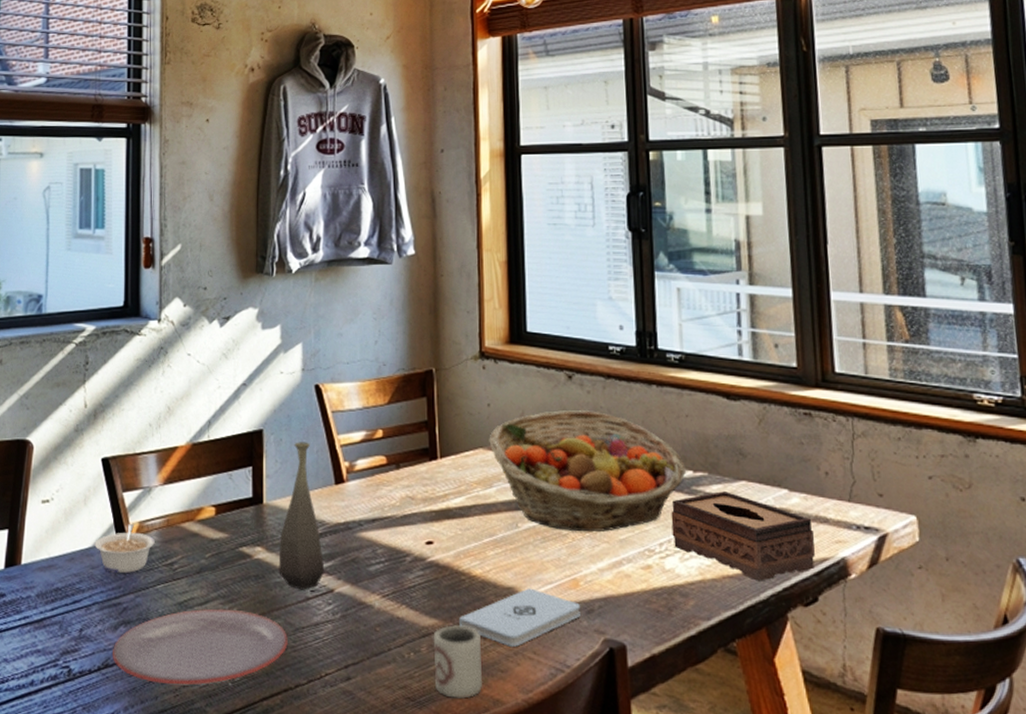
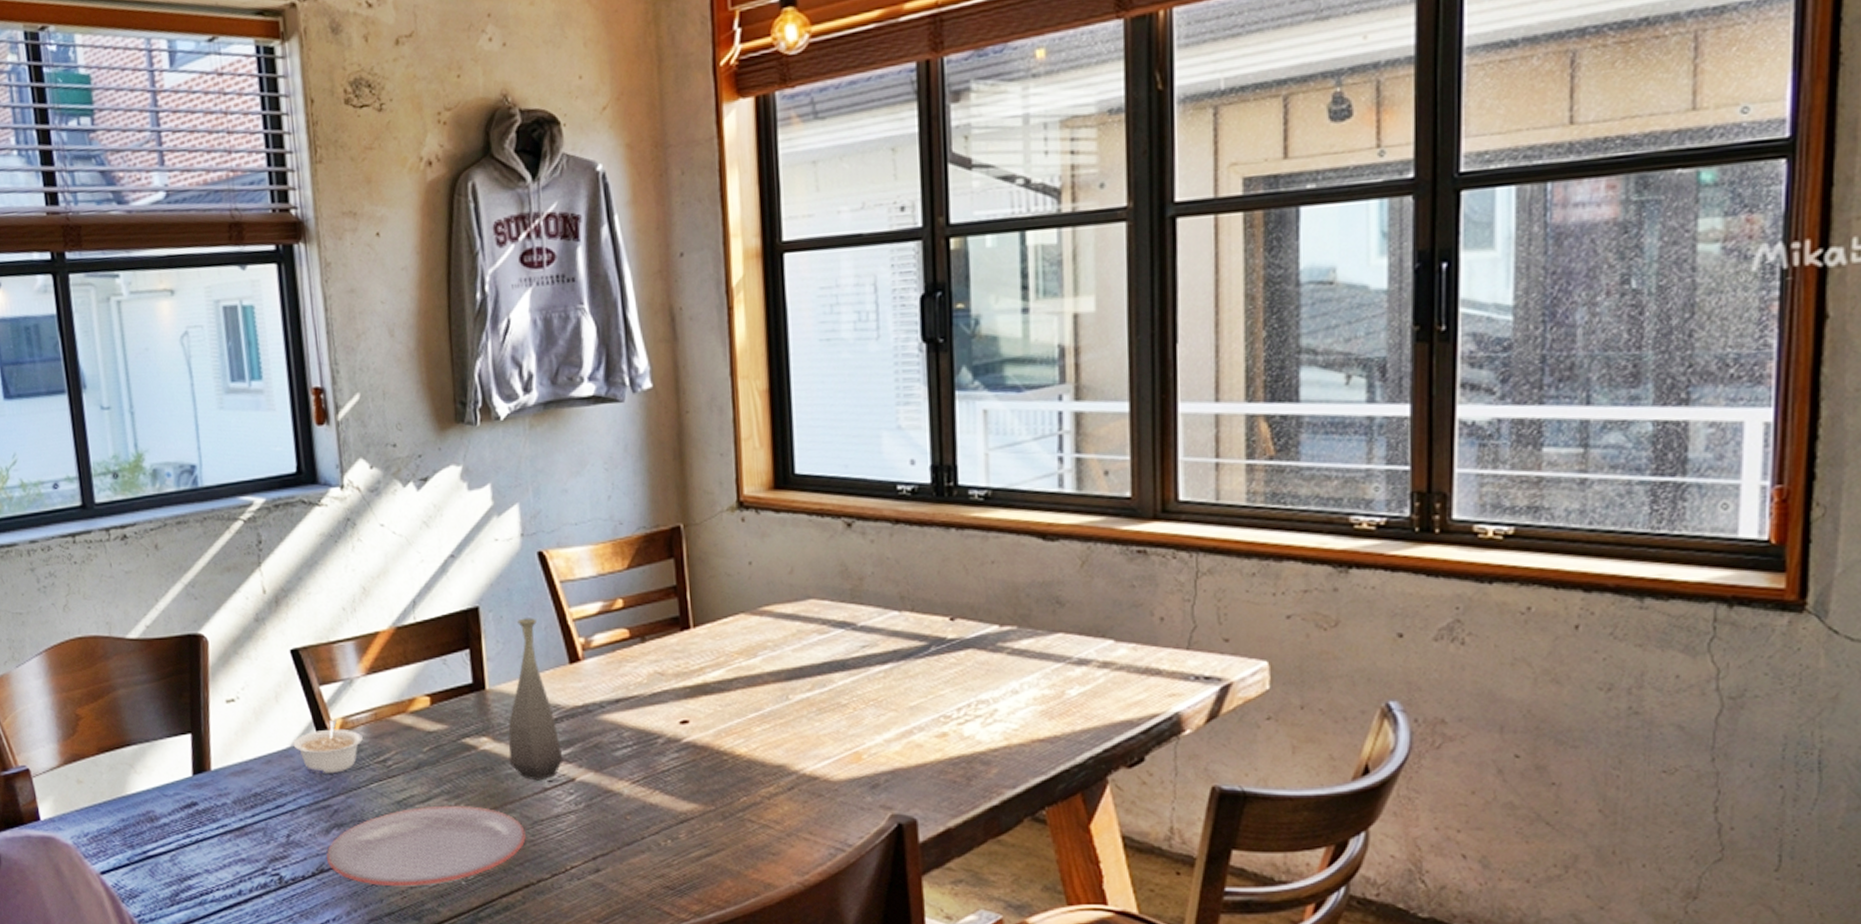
cup: present [433,625,483,699] -> none [692,809,752,885]
notepad: present [459,588,580,647] -> none [722,765,864,828]
fruit basket: present [489,410,686,532] -> none [751,562,990,701]
tissue box: present [671,491,815,581] -> none [971,646,1144,743]

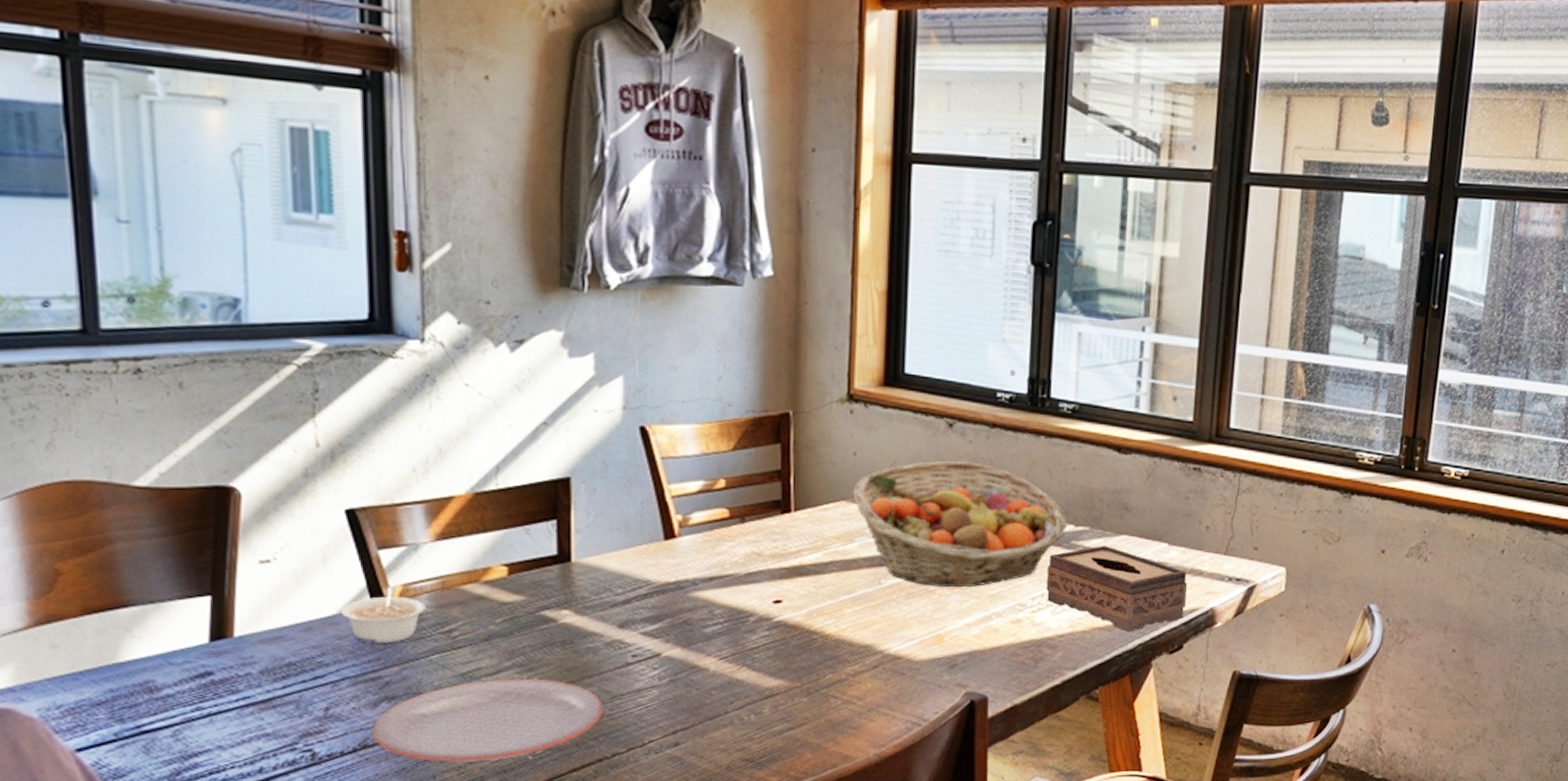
bottle: present [508,618,564,781] -> none [591,492,650,655]
fruit basket: none [751,562,990,701] -> present [853,461,1067,588]
tissue box: none [971,646,1144,743] -> present [1046,546,1188,632]

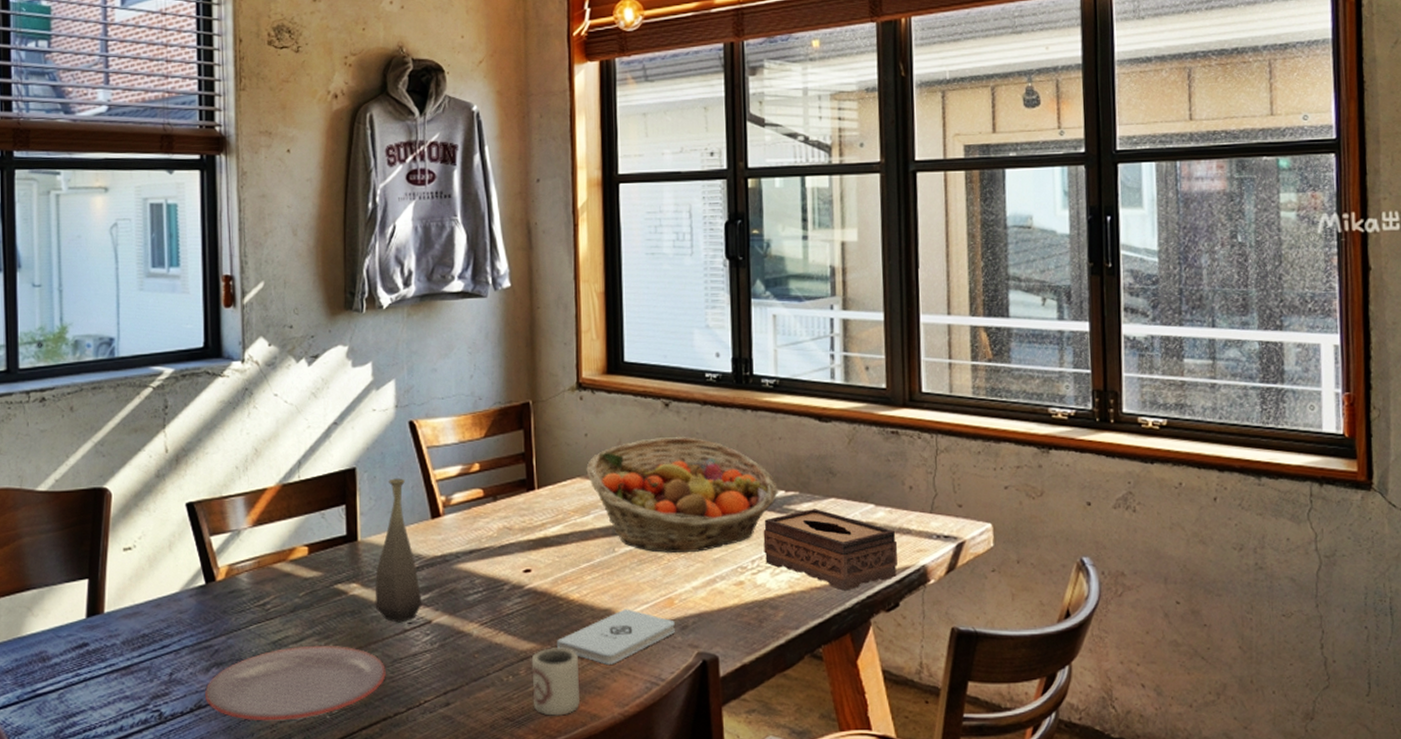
legume: present [340,586,426,643] -> none [182,566,246,616]
bottle: none [591,492,650,655] -> present [375,478,422,623]
cup: none [777,685,832,757] -> present [531,647,581,716]
notepad: none [808,645,943,704] -> present [557,609,675,665]

